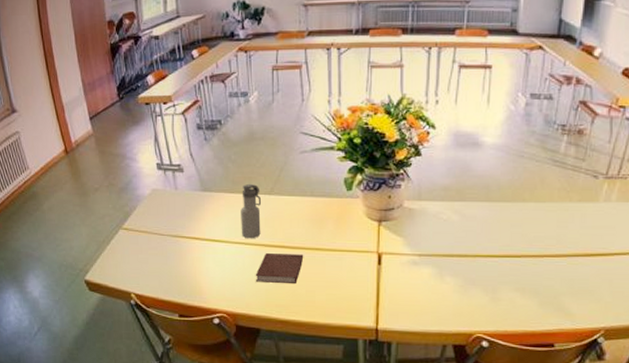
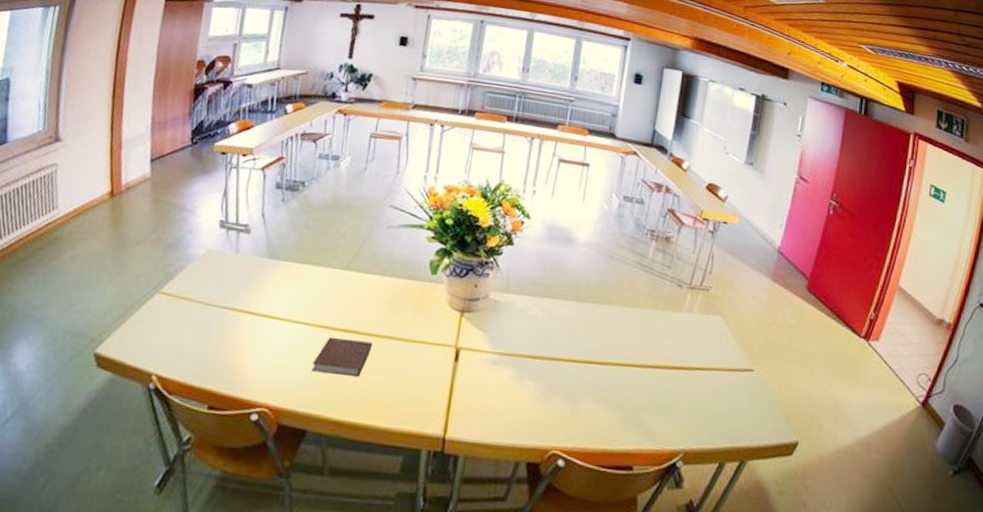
water bottle: present [241,183,261,239] -> none [304,254,335,319]

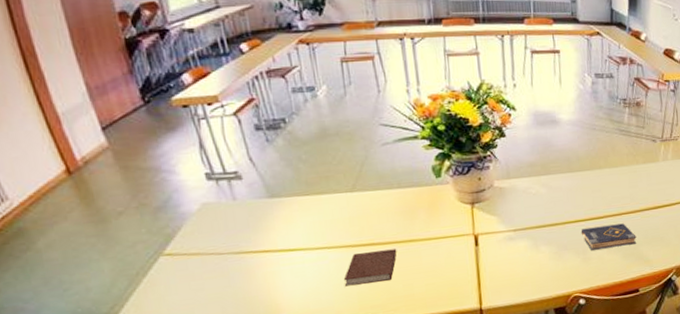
book: none [575,371,641,407] -> present [581,223,637,251]

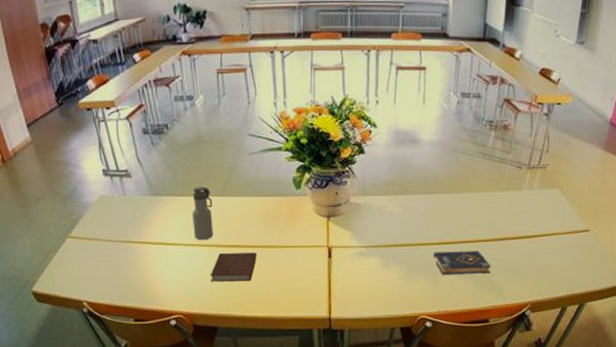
water bottle: none [318,182,346,242] -> present [192,186,214,241]

